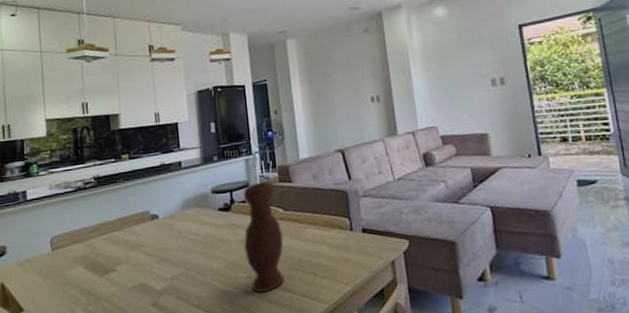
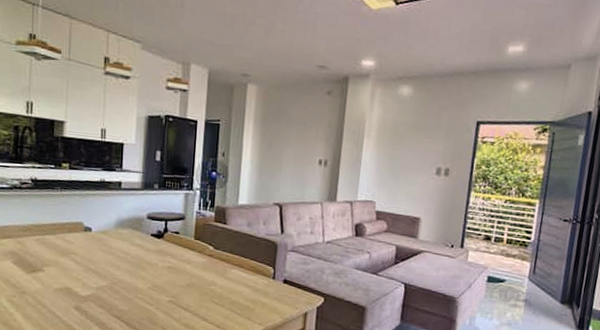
vase: present [243,182,285,293] -> none [169,218,209,317]

